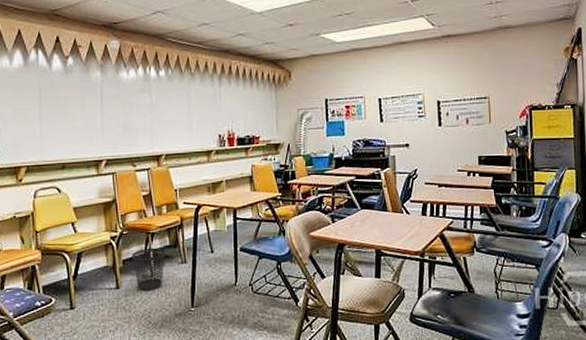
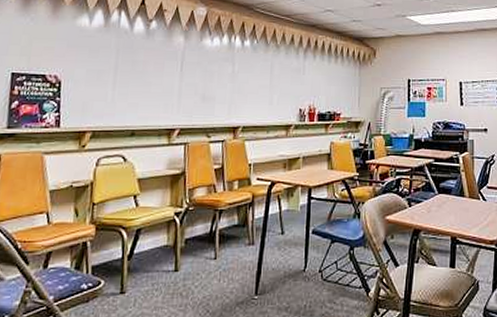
wastebasket: present [132,247,166,292] -> none [195,226,234,276]

